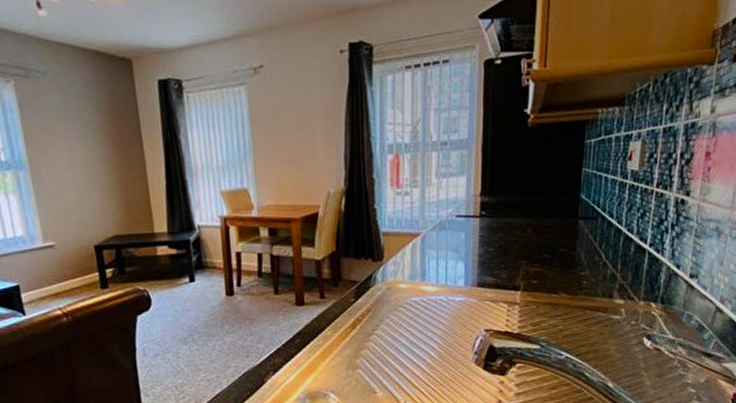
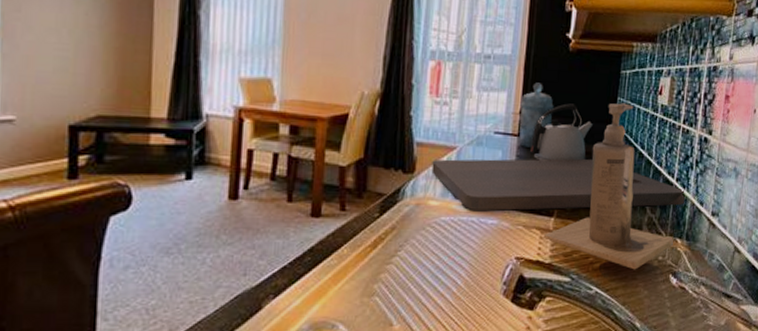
cutting board: none [399,232,659,291] -> present [431,158,685,212]
canister: none [480,163,515,227] -> present [519,82,554,147]
kettle: none [492,180,556,239] -> present [529,103,593,161]
soap dispenser: none [510,173,647,335] -> present [543,103,673,270]

